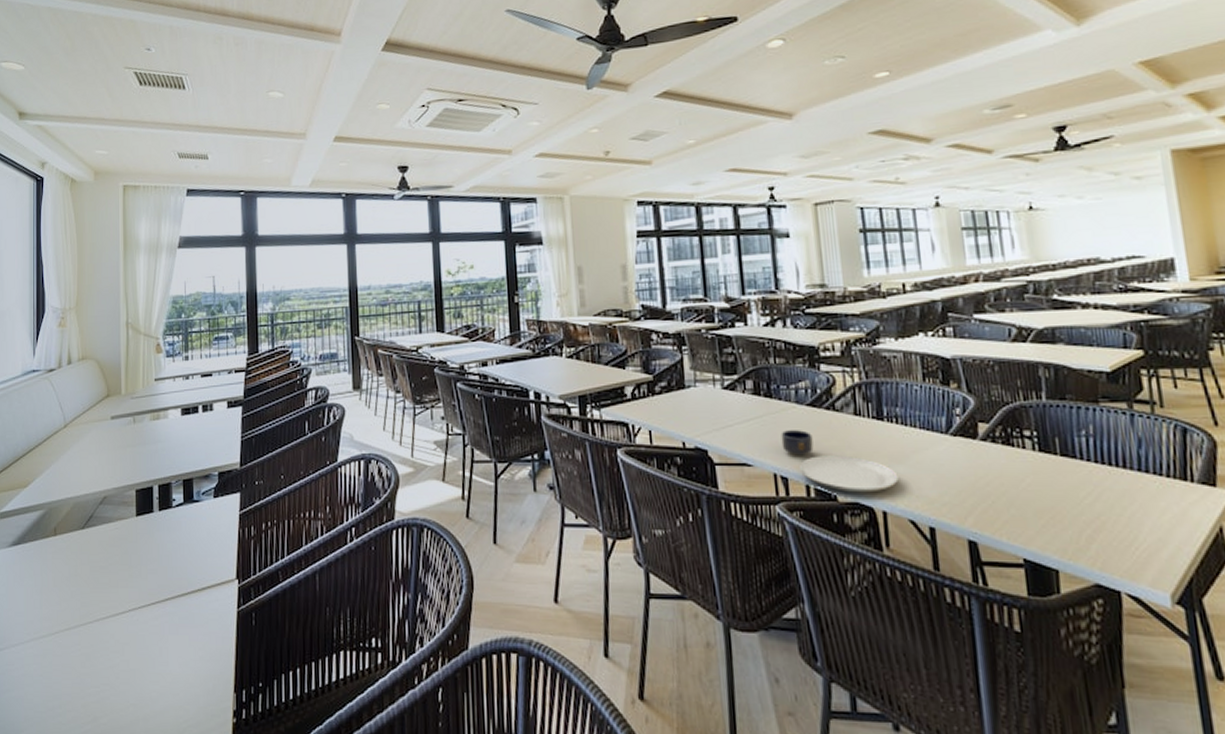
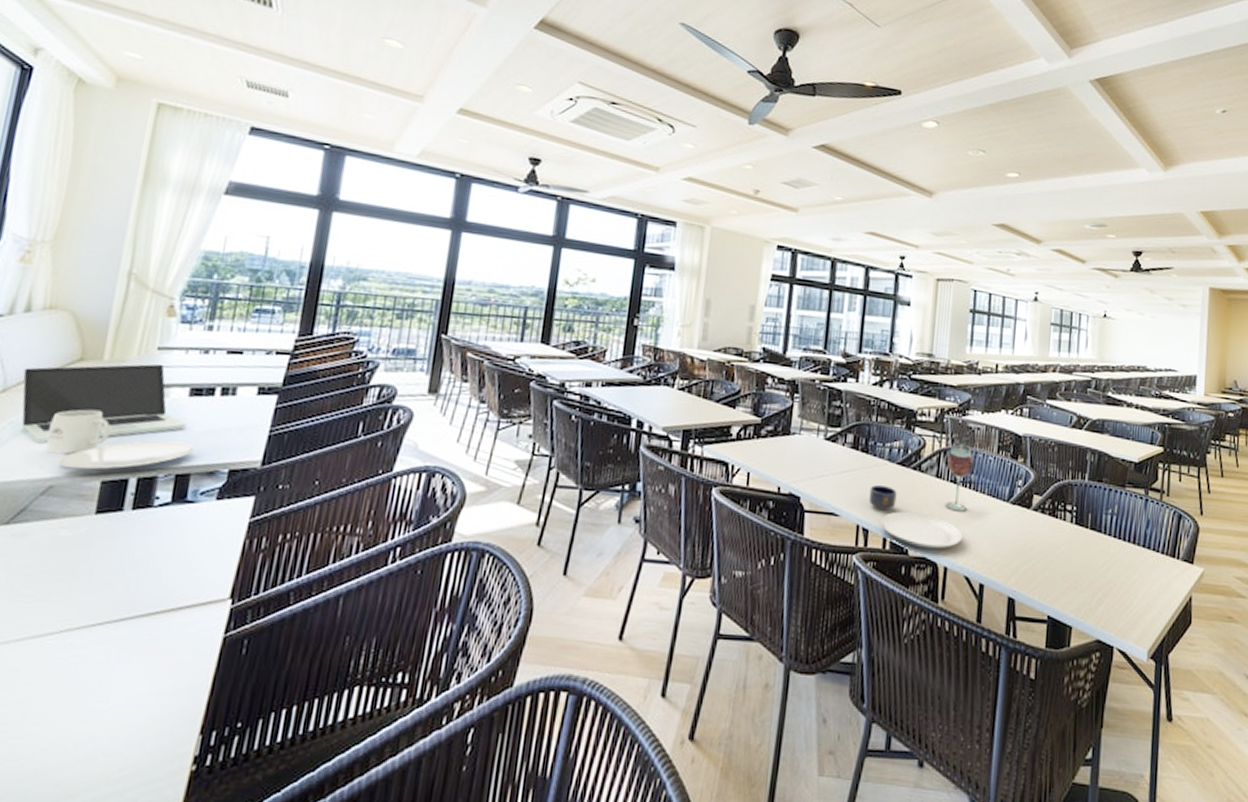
laptop: none [74,392,184,465] -> present [21,364,187,444]
mug: none [96,434,135,471] -> present [45,409,111,455]
plate: none [107,453,193,482] -> present [58,441,195,470]
wineglass: none [863,374,897,450] -> present [945,442,973,512]

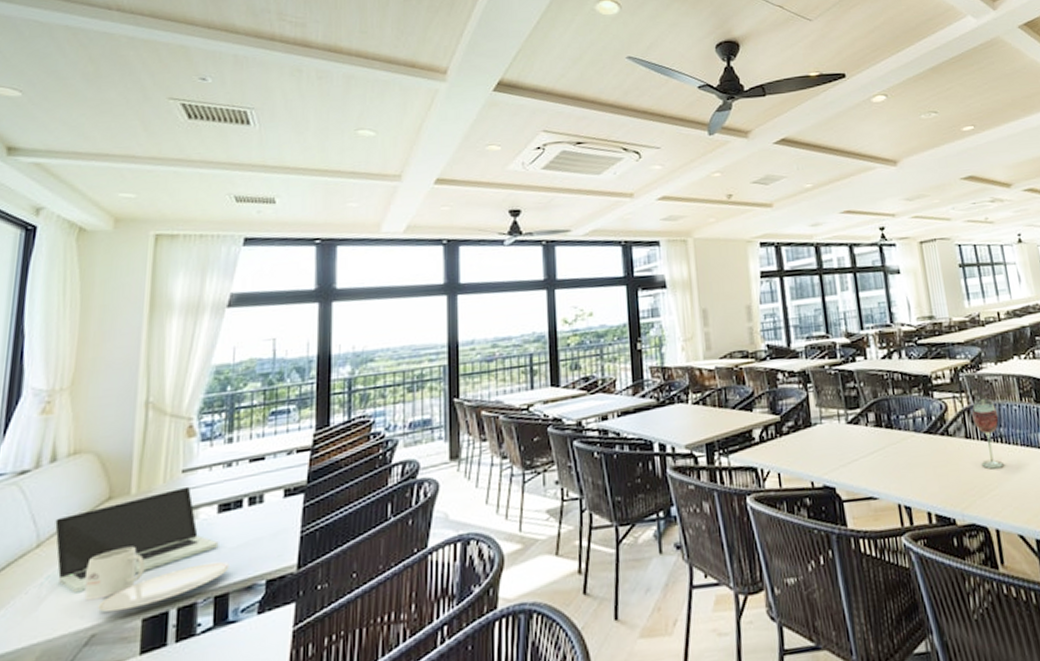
mug: present [868,485,897,511] -> none [902,458,933,484]
plate: present [879,511,963,550] -> none [920,478,1007,515]

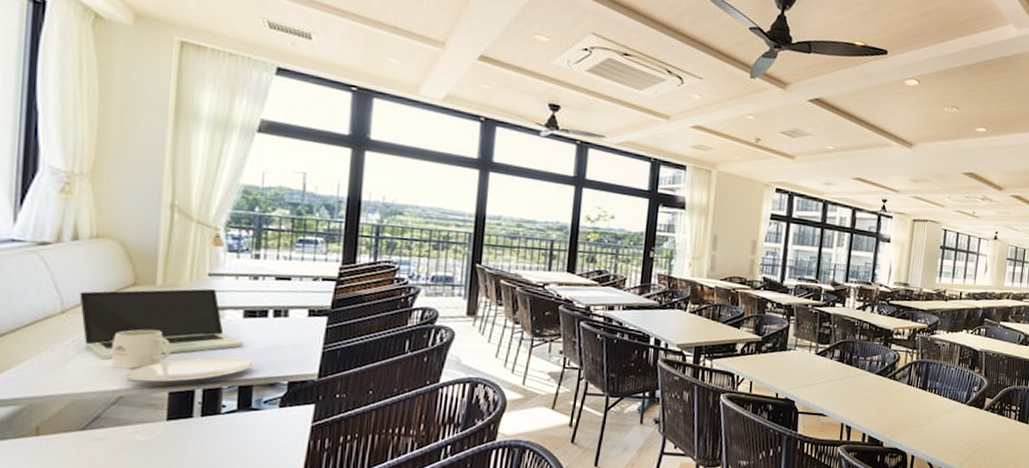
wineglass: present [971,398,1003,469] -> none [914,356,939,412]

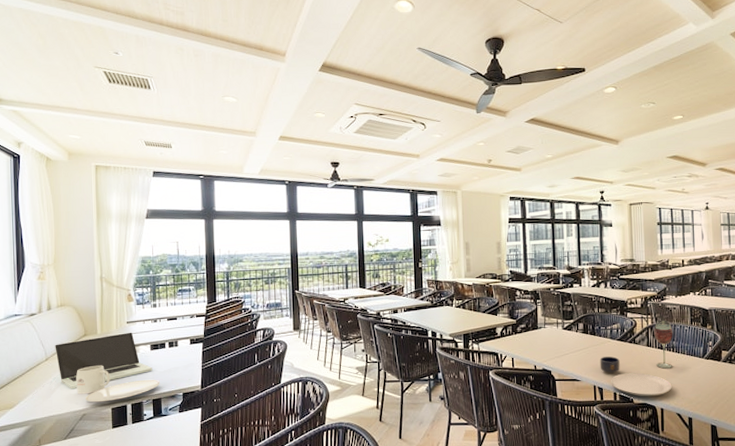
mug: none [851,391,875,412] -> present [600,357,620,374]
plate: none [860,412,928,442] -> present [610,373,672,397]
wineglass: none [914,356,939,412] -> present [654,320,673,369]

